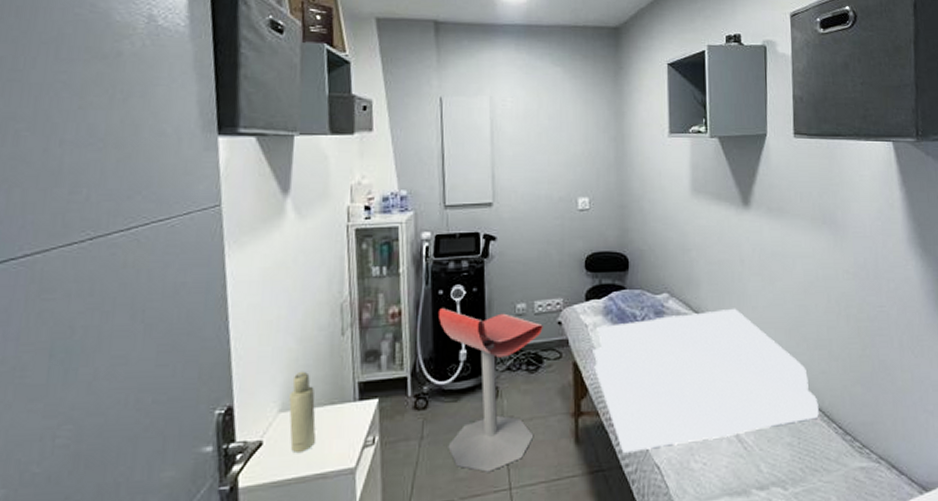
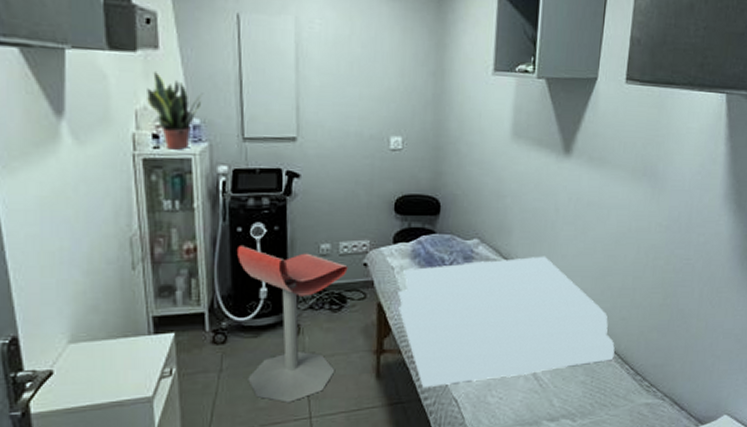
bottle: present [289,371,317,452] -> none [79,304,111,382]
potted plant: none [361,150,411,219] -> present [147,70,204,150]

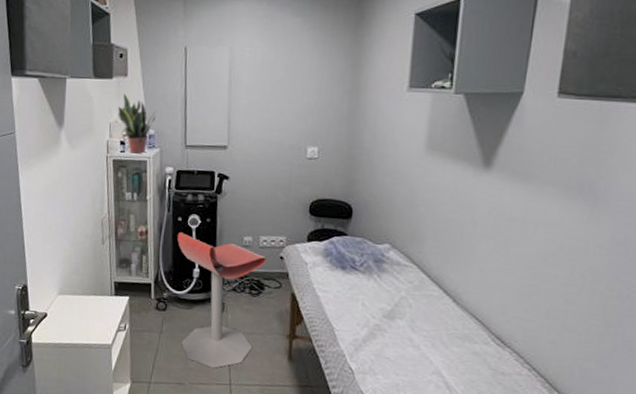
books: present [398,256,615,389] -> none [310,265,541,384]

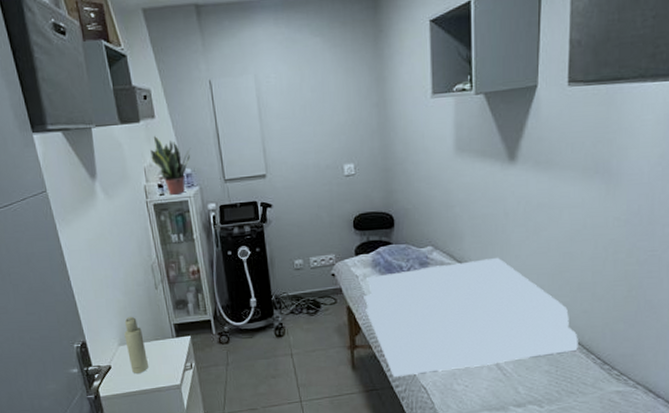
bottle: none [64,267,84,326] -> present [124,316,149,373]
stool: present [177,232,267,368] -> none [230,266,319,389]
books: none [310,265,541,384] -> present [363,257,578,378]

